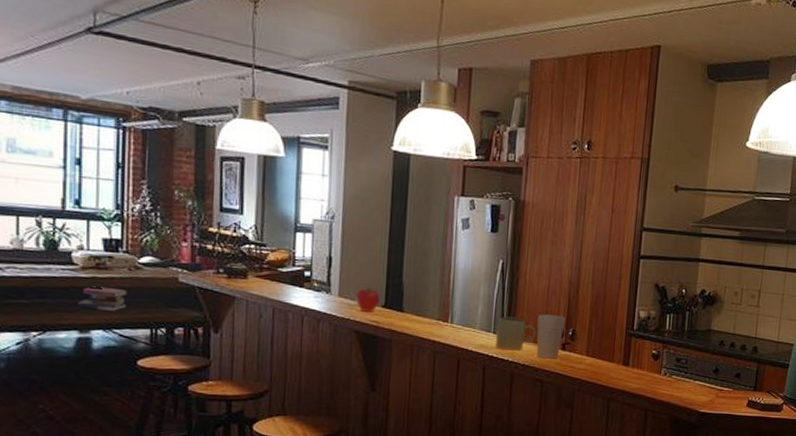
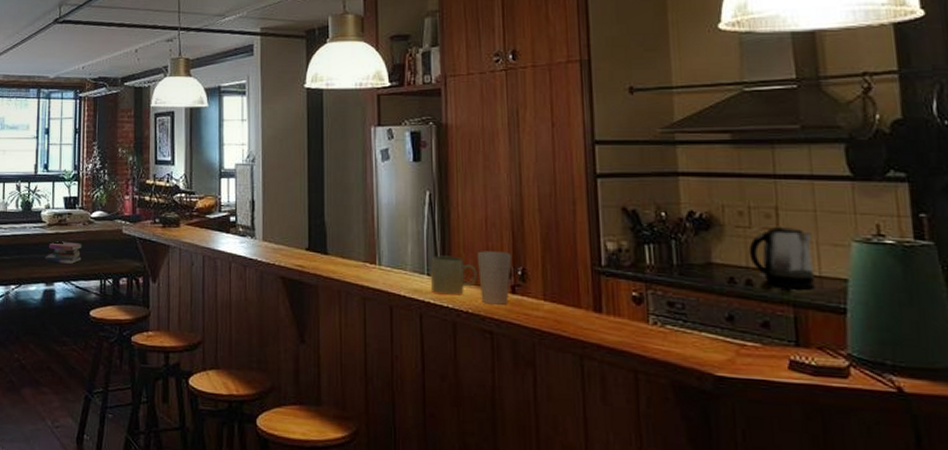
fruit: present [355,286,380,312] -> none [279,228,303,256]
kettle: none [736,304,778,351] -> present [748,226,816,290]

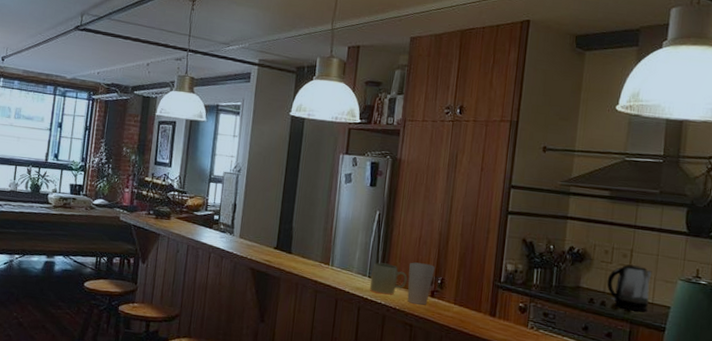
books: present [45,241,82,264] -> none [48,221,83,242]

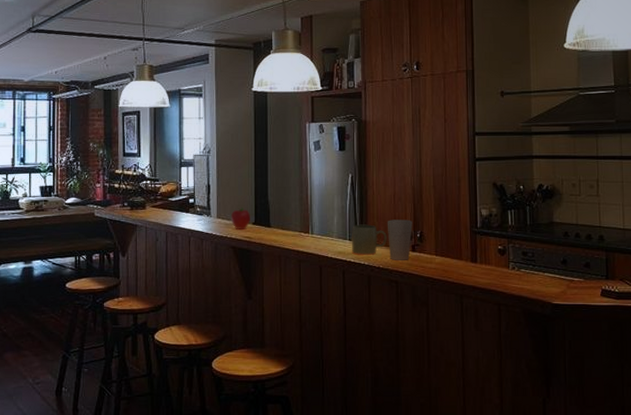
fruit: none [252,230,273,253] -> present [230,207,250,229]
kettle: present [607,264,652,312] -> none [578,193,621,239]

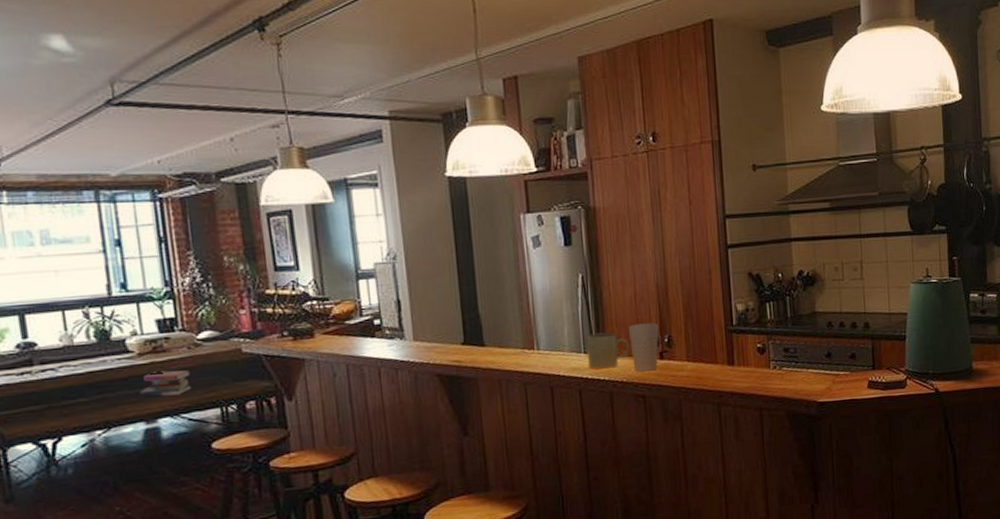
books: none [23,225,58,244] -> present [140,370,192,397]
fruit: present [230,207,250,229] -> none [431,324,458,353]

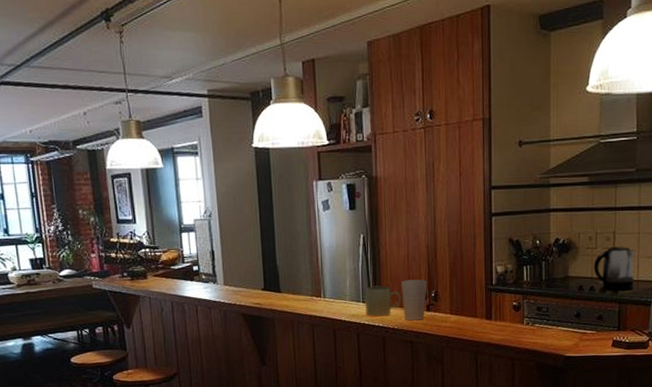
books: present [140,370,192,397] -> none [19,299,56,320]
kettle: none [842,276,886,326] -> present [593,245,635,291]

